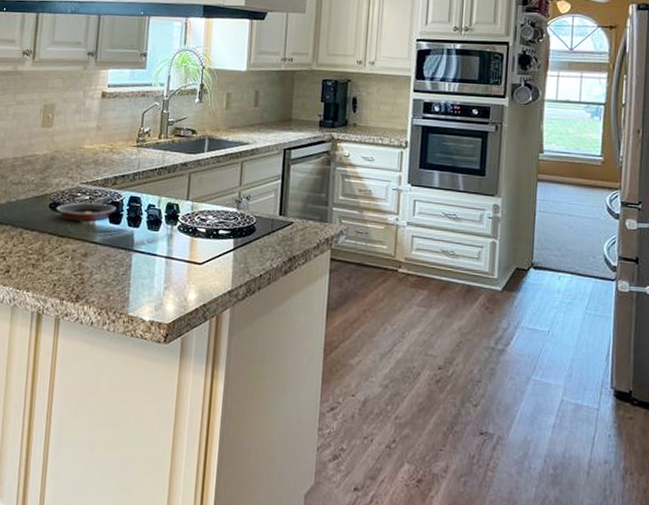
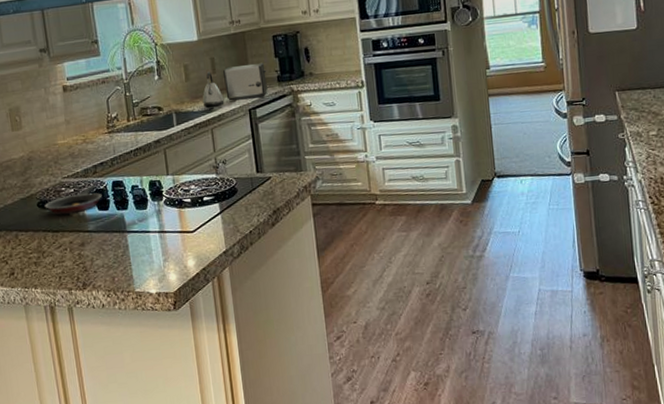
kettle: none [238,103,262,142] -> present [202,71,225,109]
toaster: none [263,103,310,139] -> present [222,62,268,101]

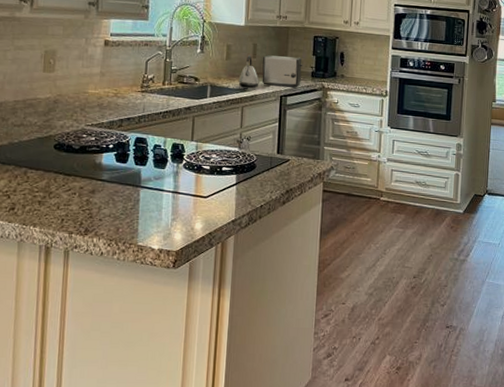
frying pan: present [44,184,102,215] -> none [61,137,123,161]

